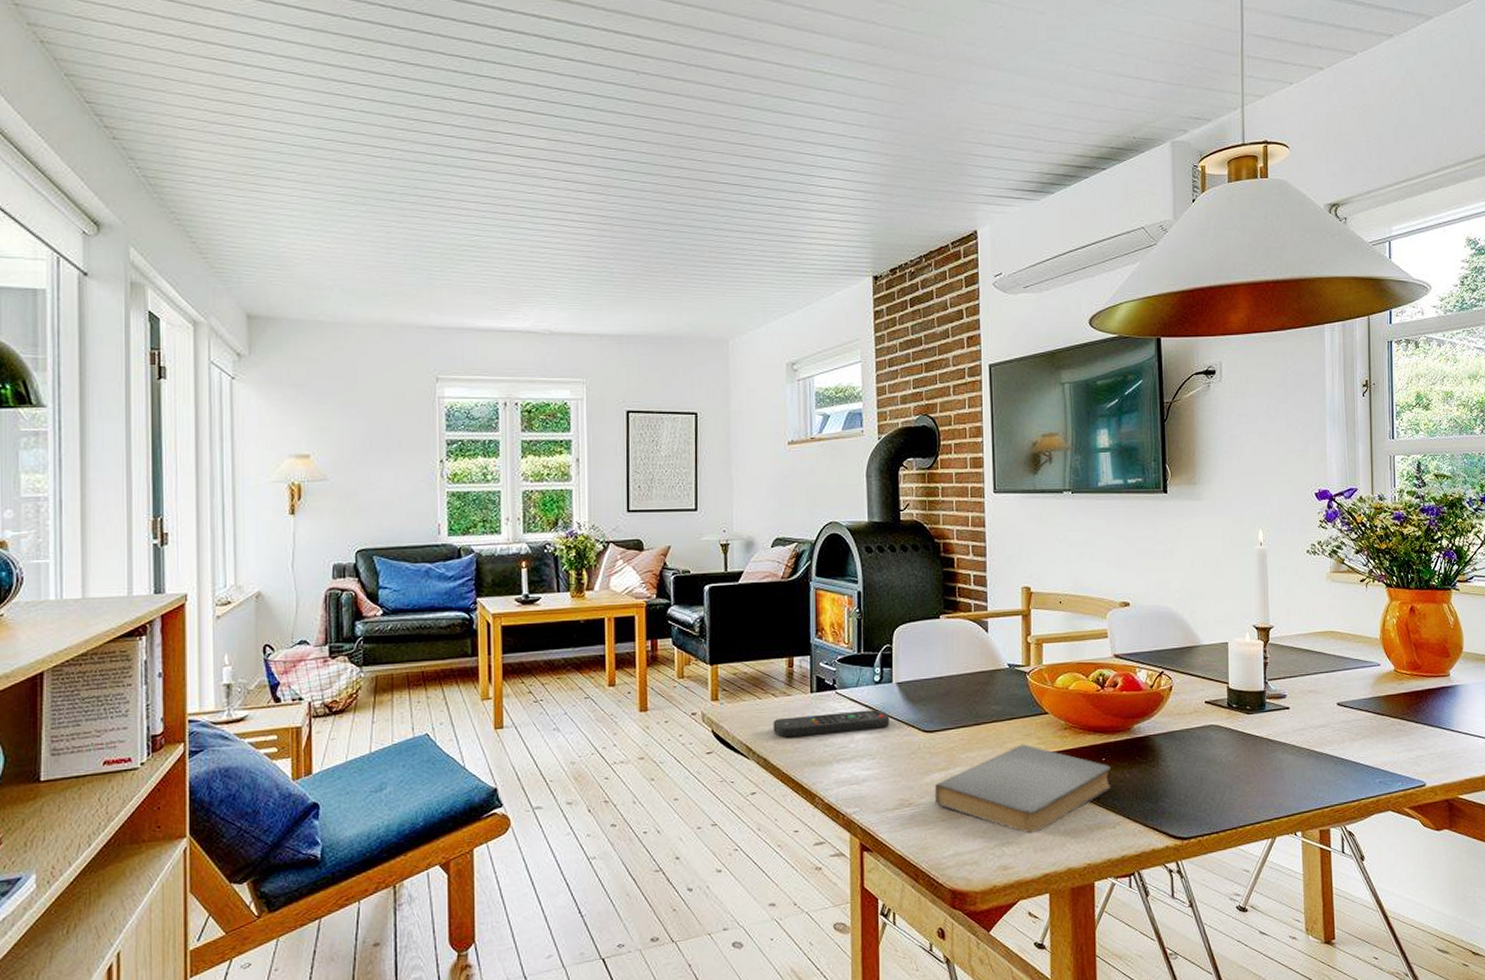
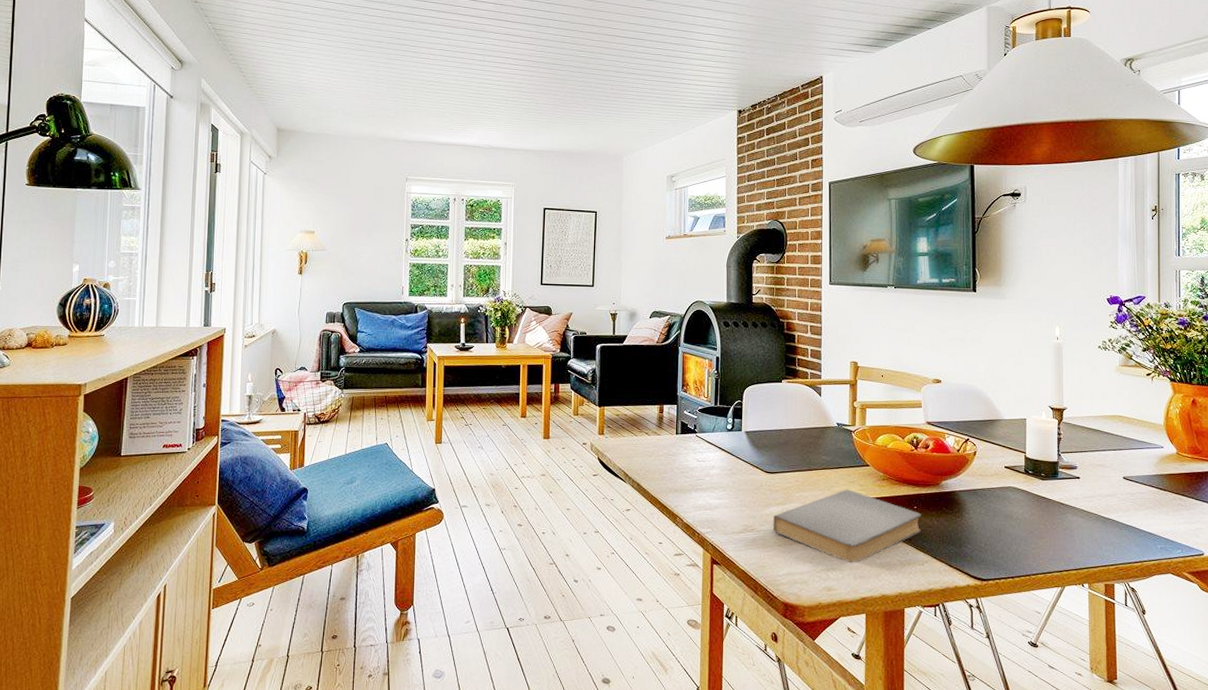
remote control: present [773,709,890,738] -> none [645,451,738,469]

